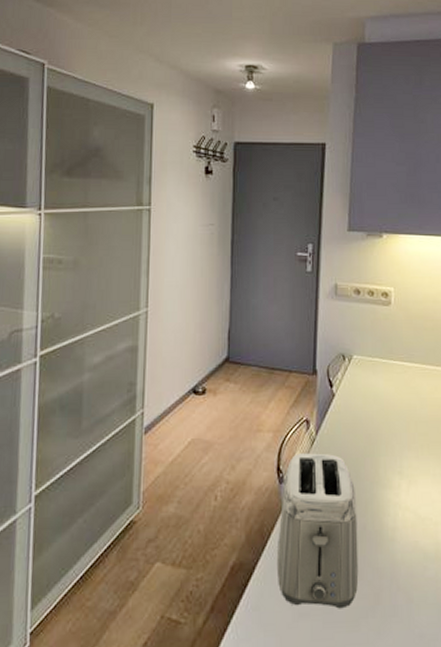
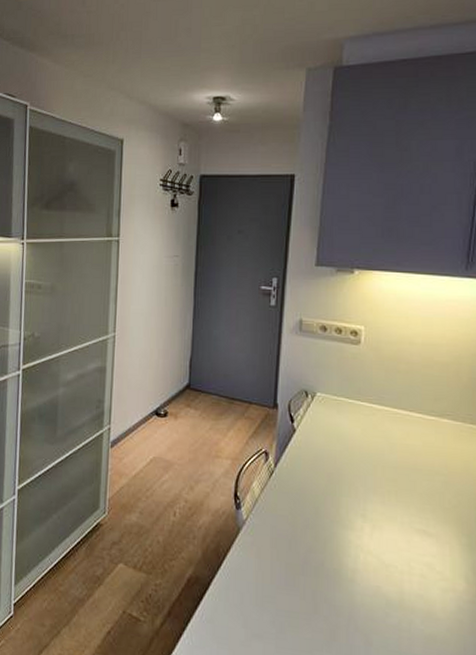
toaster: present [276,453,359,609] -> none [231,483,315,638]

